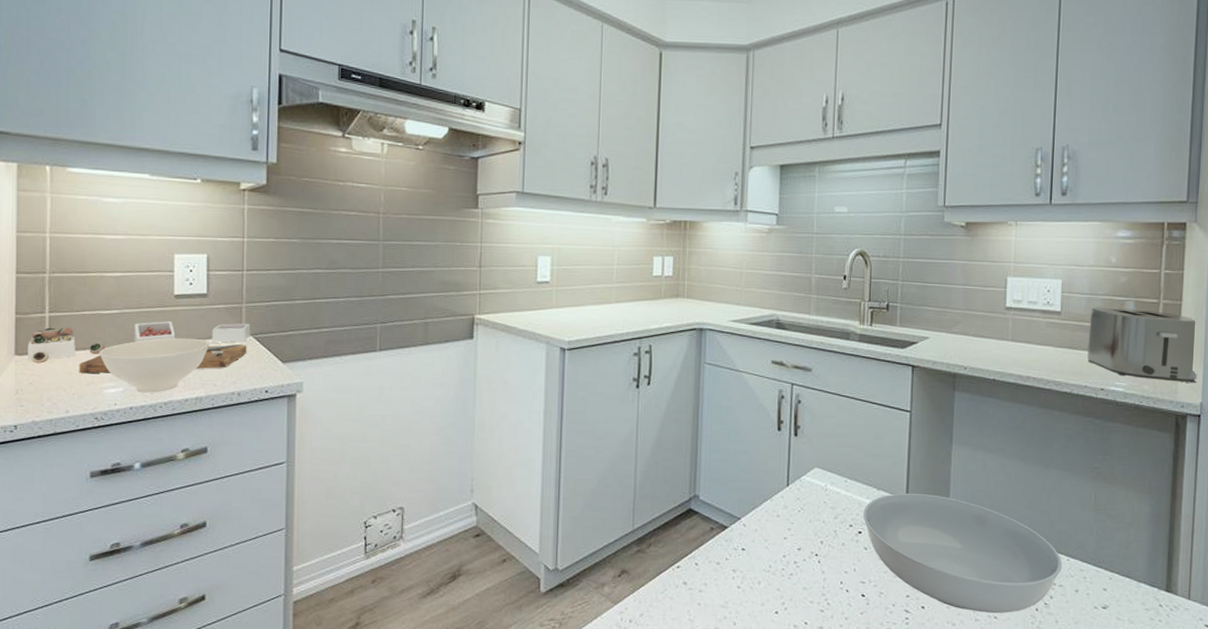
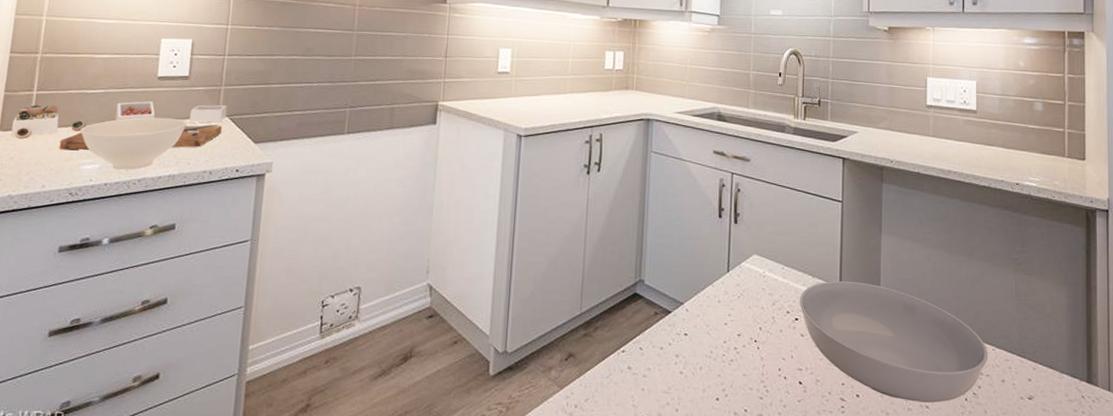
toaster: present [1087,308,1198,384] -> none [1003,107,1104,180]

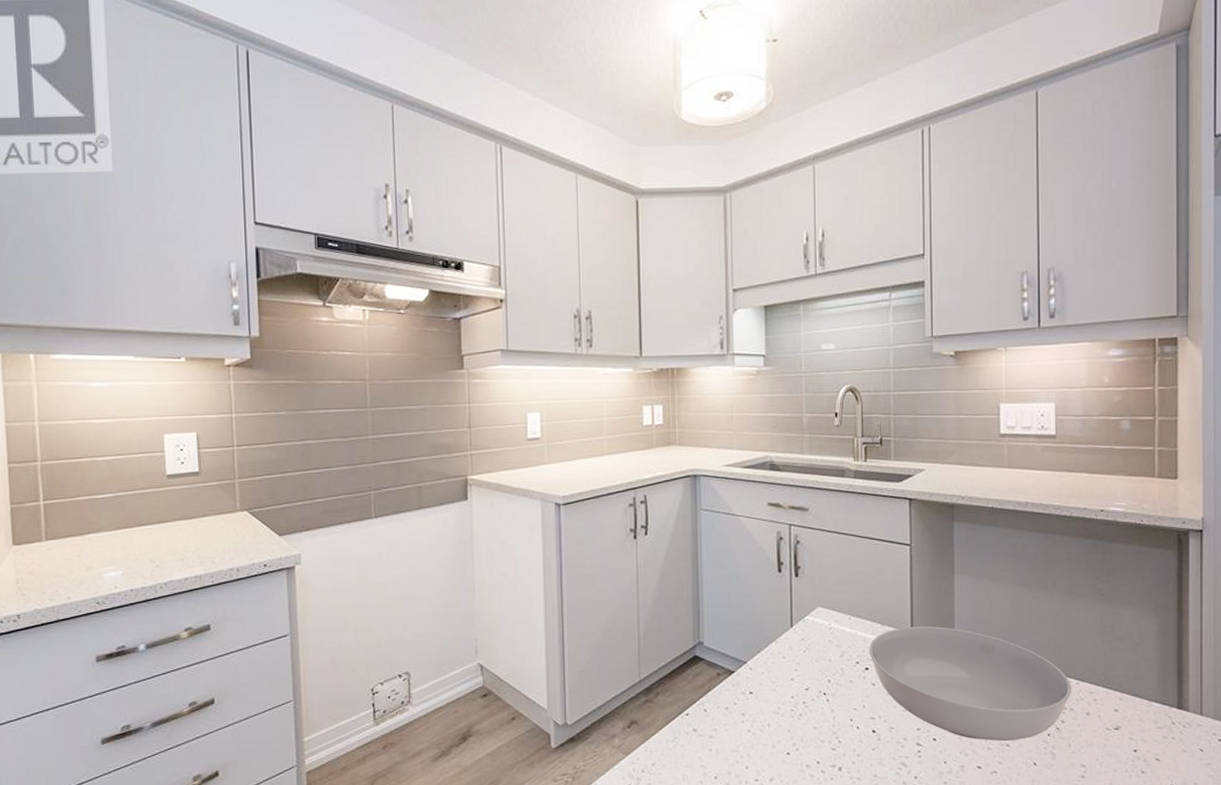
cutting board: present [11,101,228,150] -> none [24,498,246,559]
bowl: present [80,117,188,170] -> none [96,517,206,575]

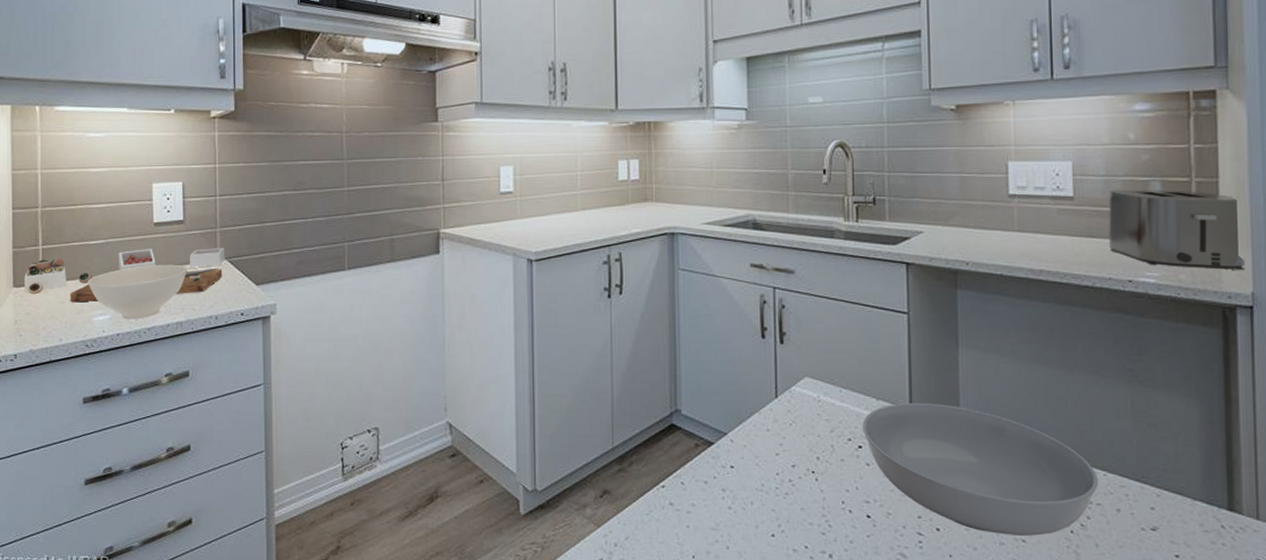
cutting board: none [24,498,246,559] -> present [24,247,226,303]
bowl: none [96,517,206,575] -> present [87,264,188,319]
toaster: none [1085,428,1198,499] -> present [1108,190,1246,271]

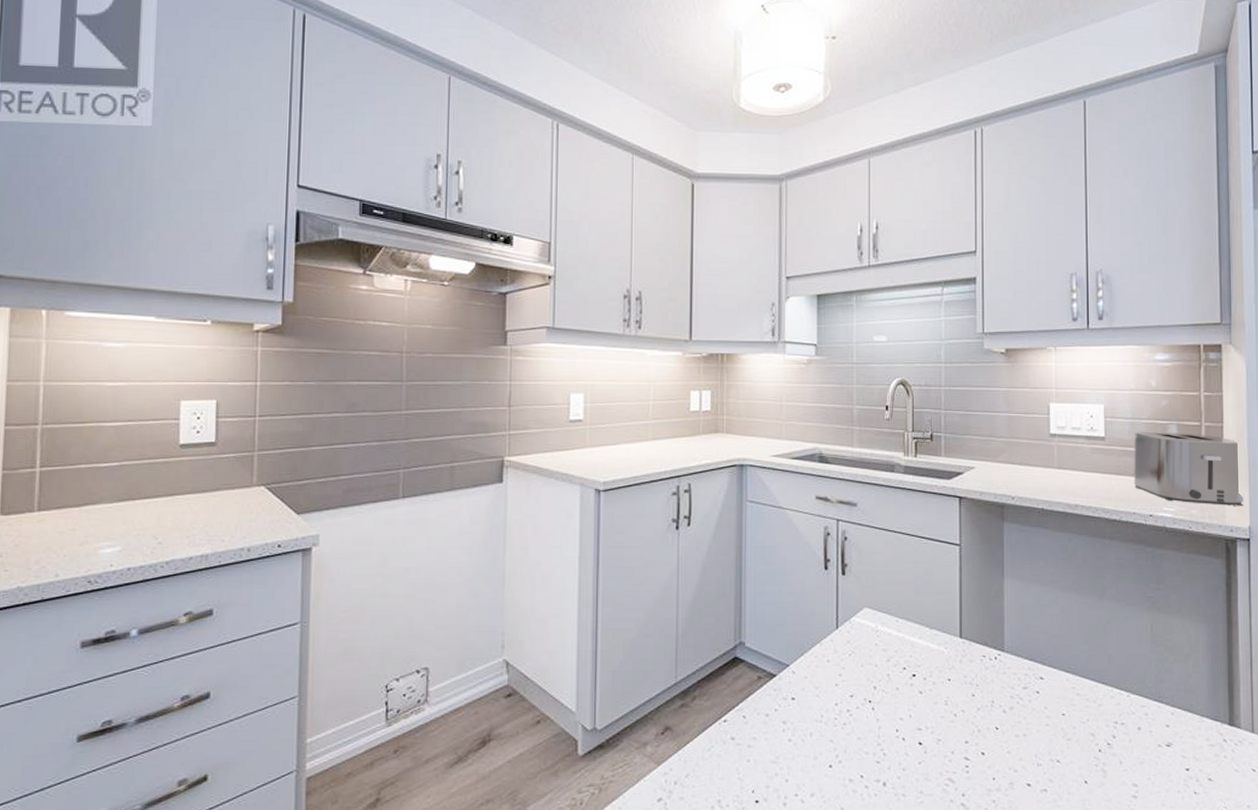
cutting board: present [24,247,226,303] -> none [14,472,263,533]
bowl: present [87,264,188,319] -> none [94,490,218,552]
bowl: present [862,402,1099,536] -> none [917,631,1123,756]

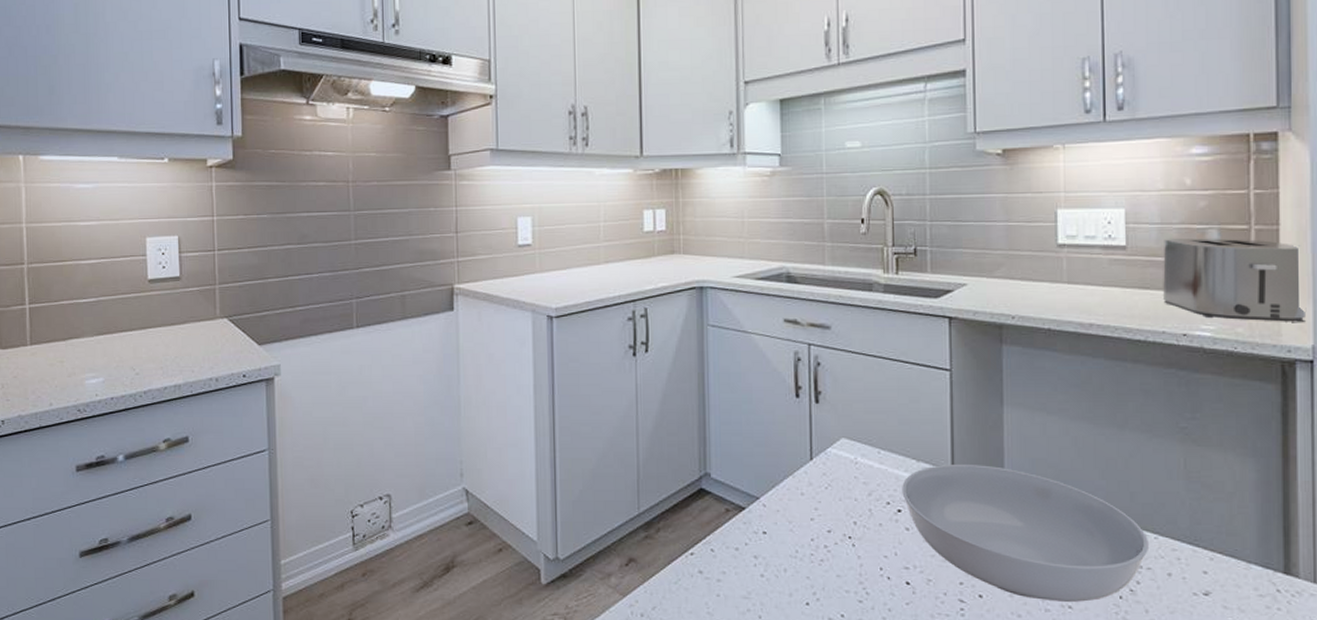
bowl: none [917,631,1123,756] -> present [902,463,1150,602]

